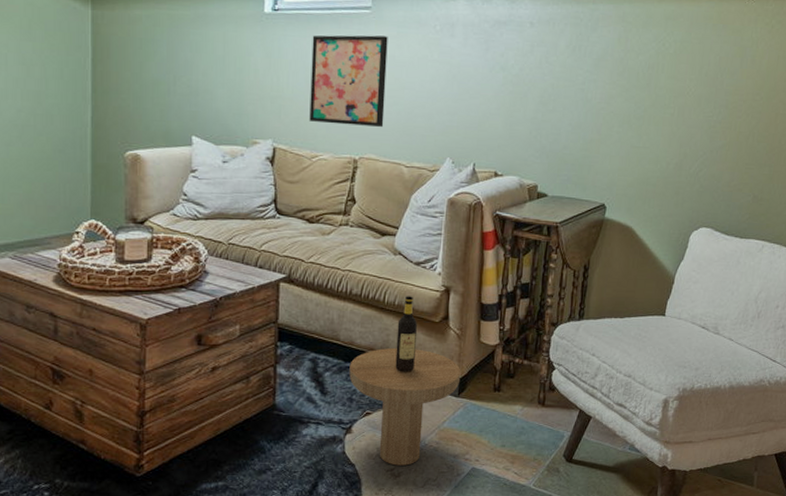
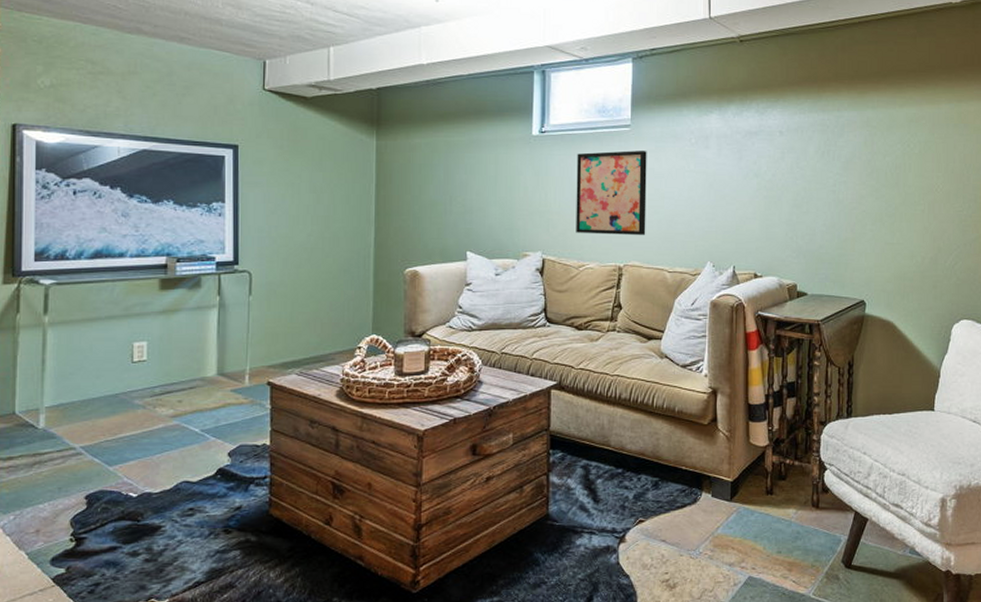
side table: present [349,296,461,466] -> none [621,399,732,576]

